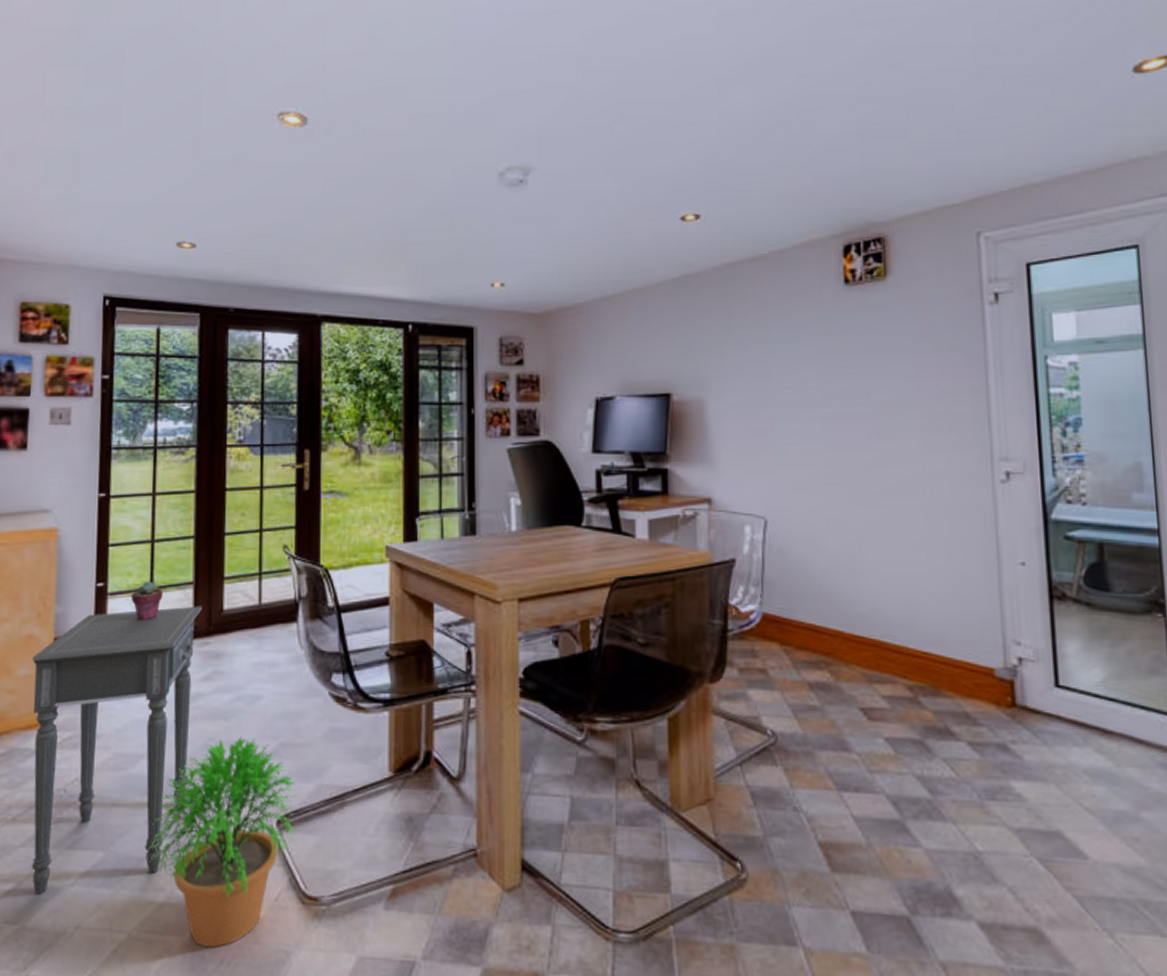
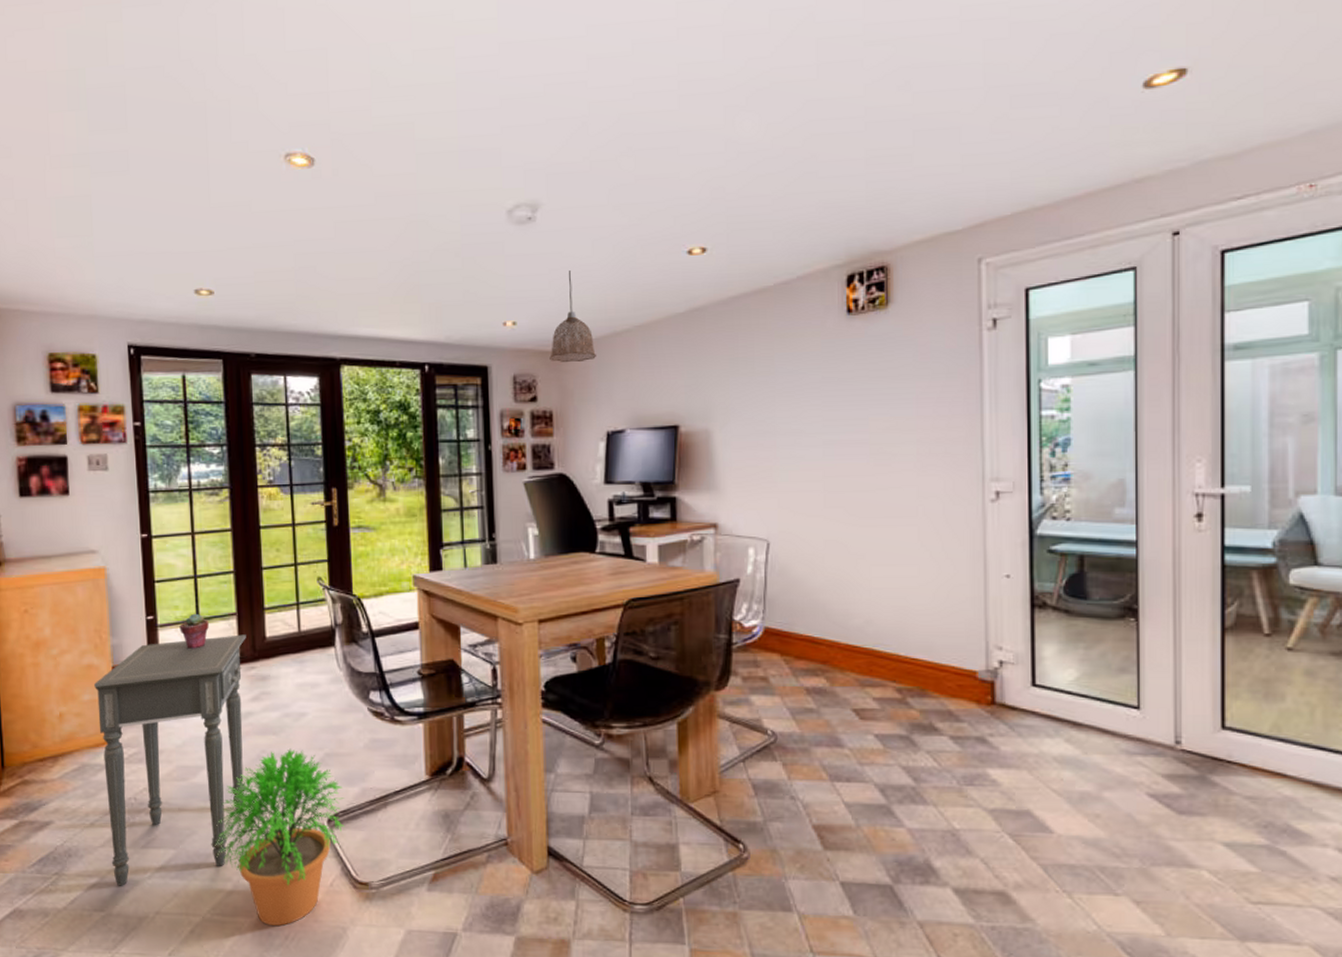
pendant lamp: none [538,233,586,325] -> present [549,270,596,362]

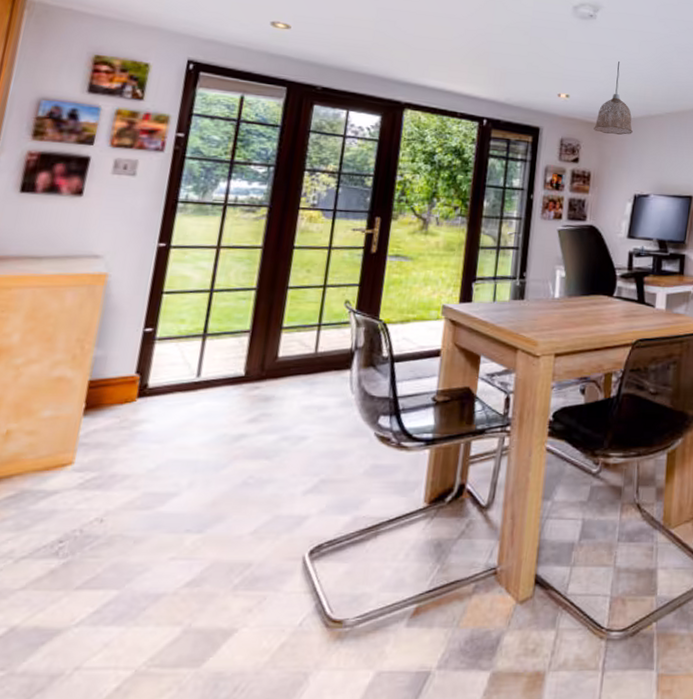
side table: present [93,634,246,886] -> none [29,352,257,637]
potted succulent: present [179,613,209,649] -> none [181,328,217,365]
potted plant: present [216,748,345,927] -> none [169,474,333,677]

